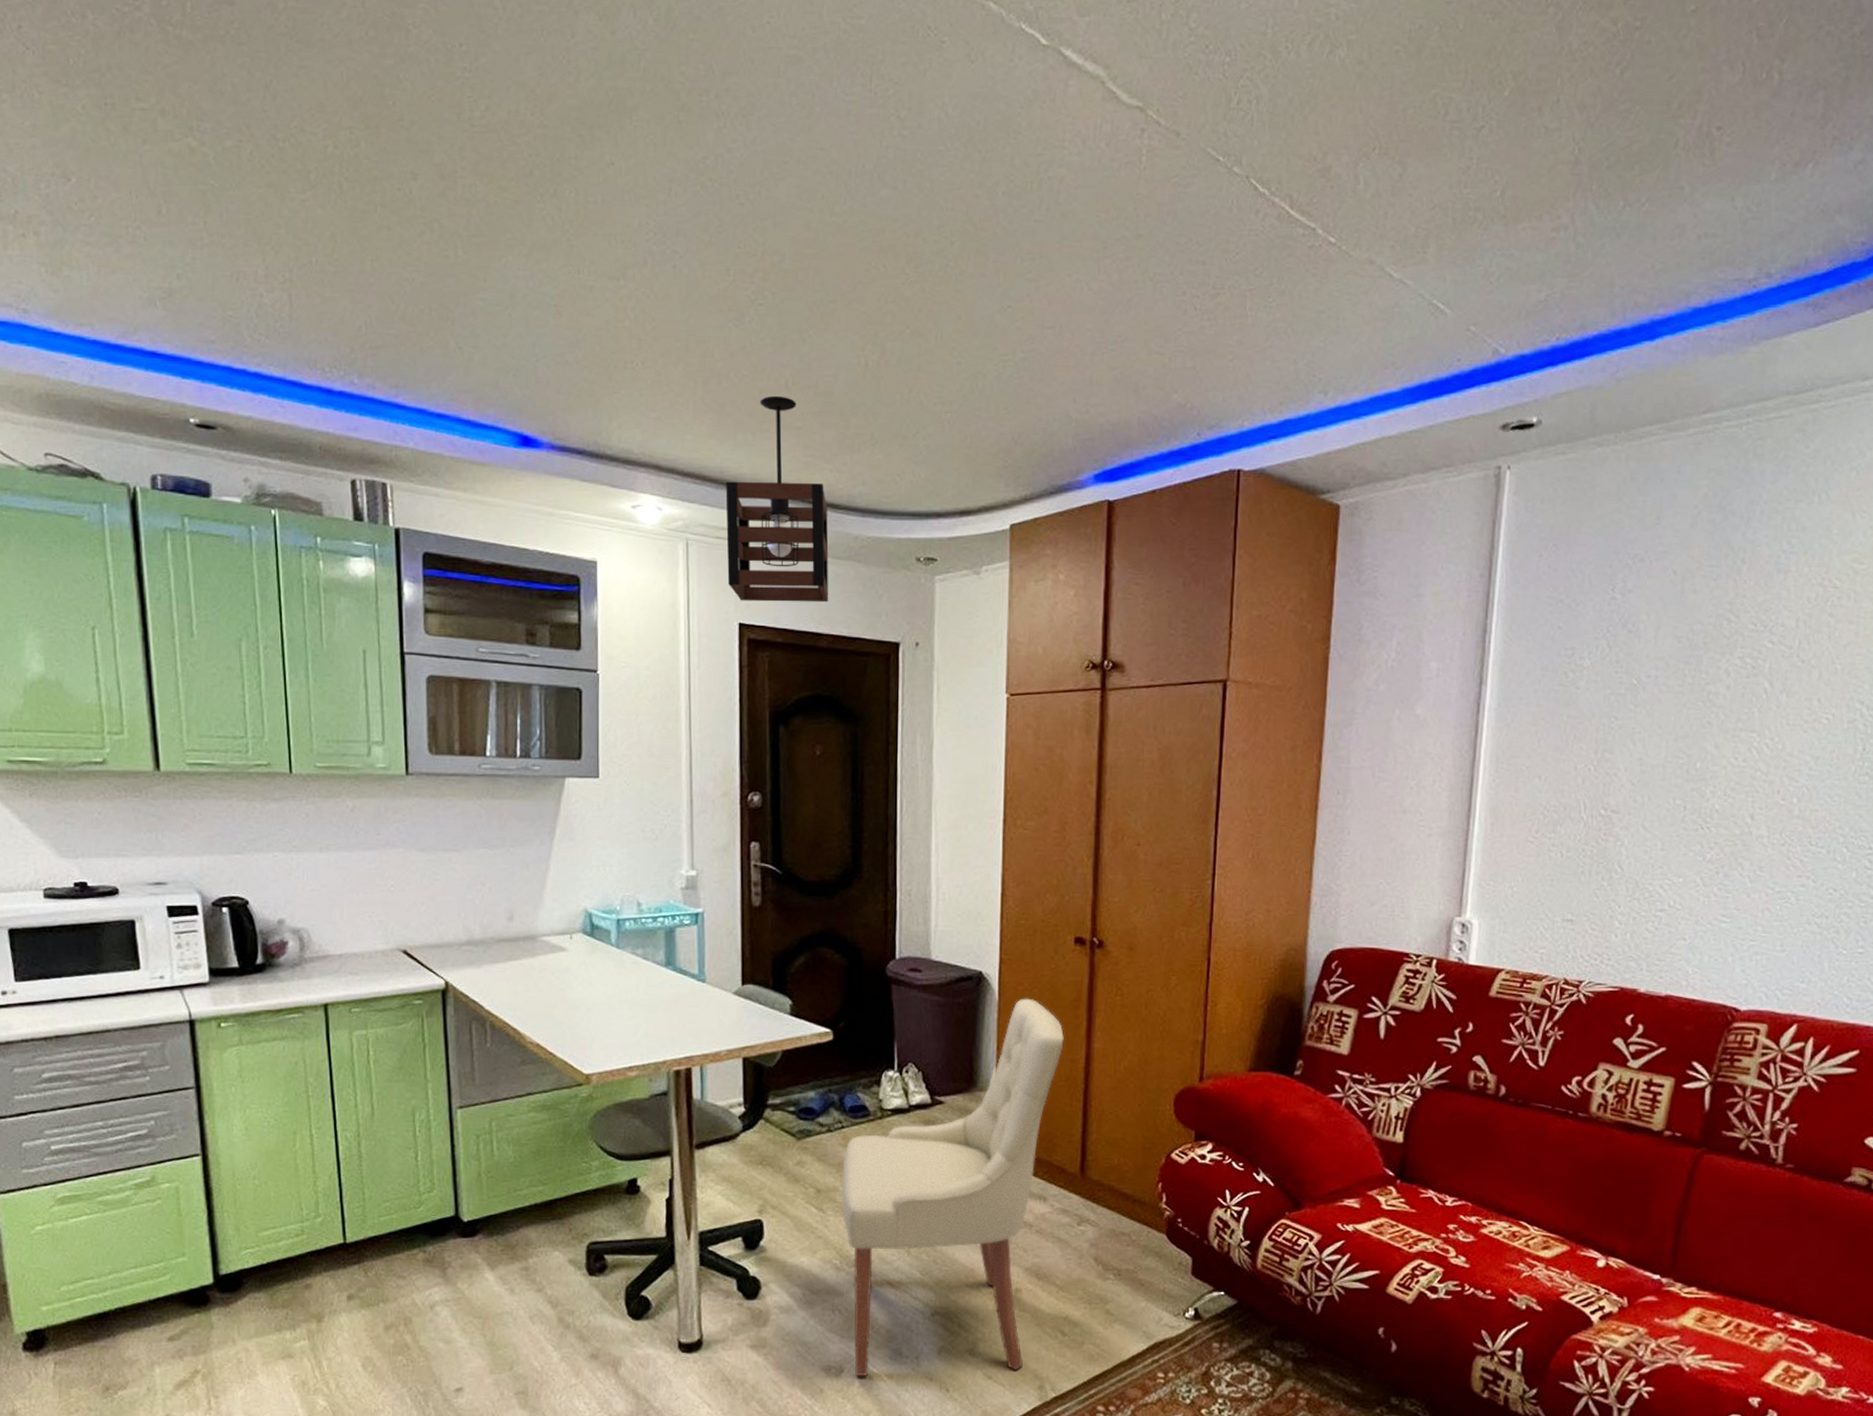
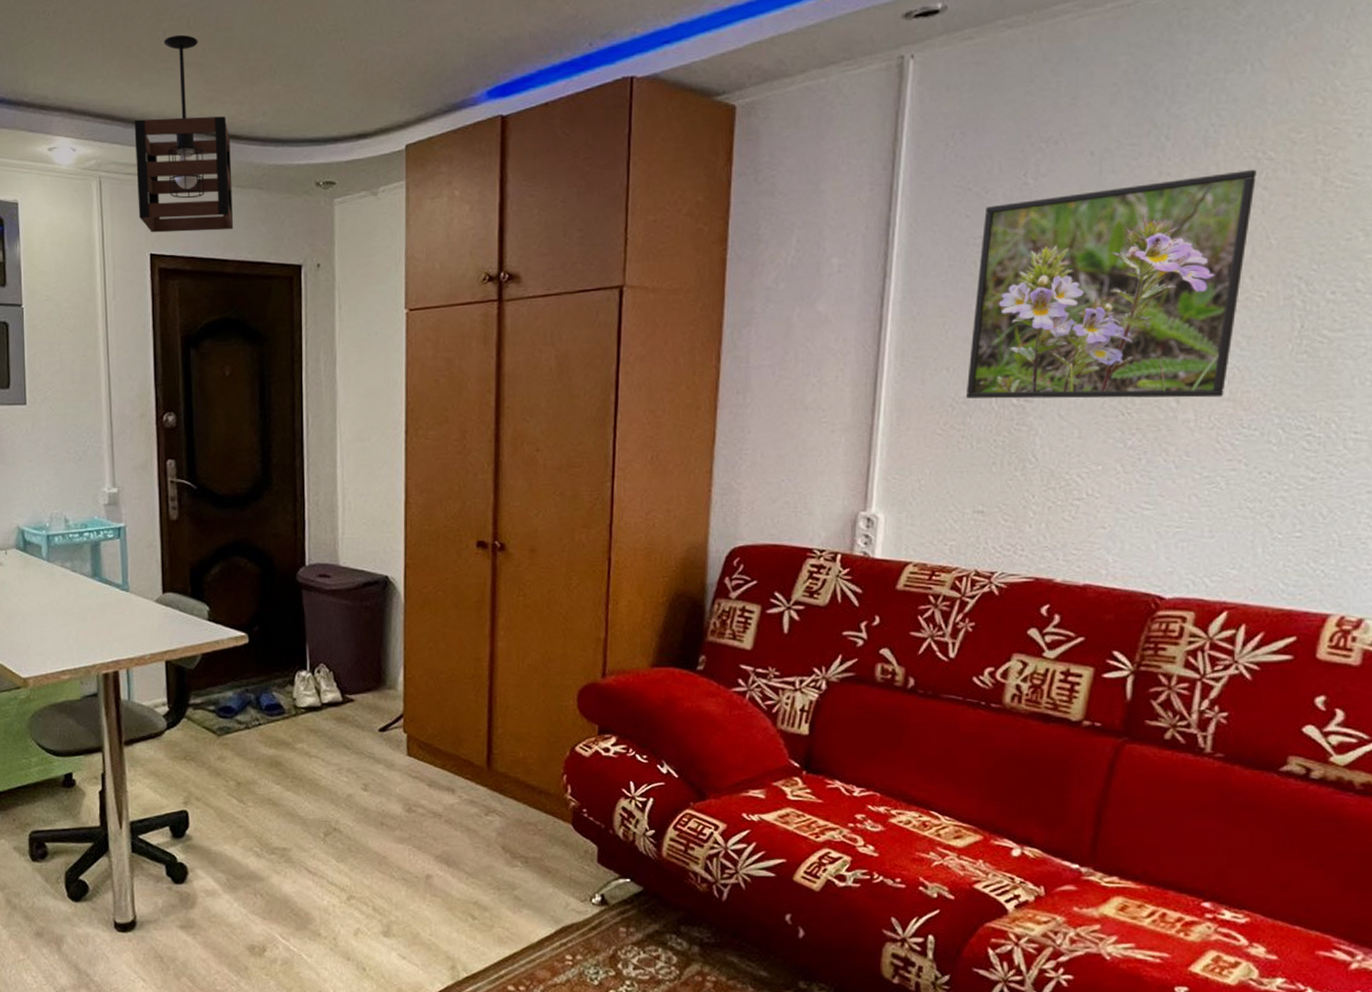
chair: present [840,998,1064,1376] -> none [259,600,468,955]
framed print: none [1556,596,1823,815] -> present [965,169,1257,399]

